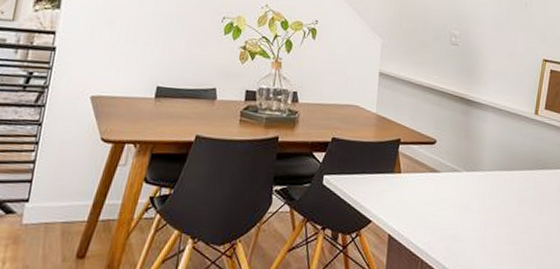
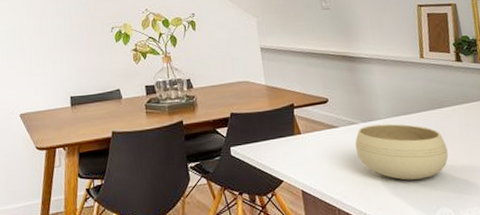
bowl: none [452,175,541,241] -> present [355,123,448,180]

